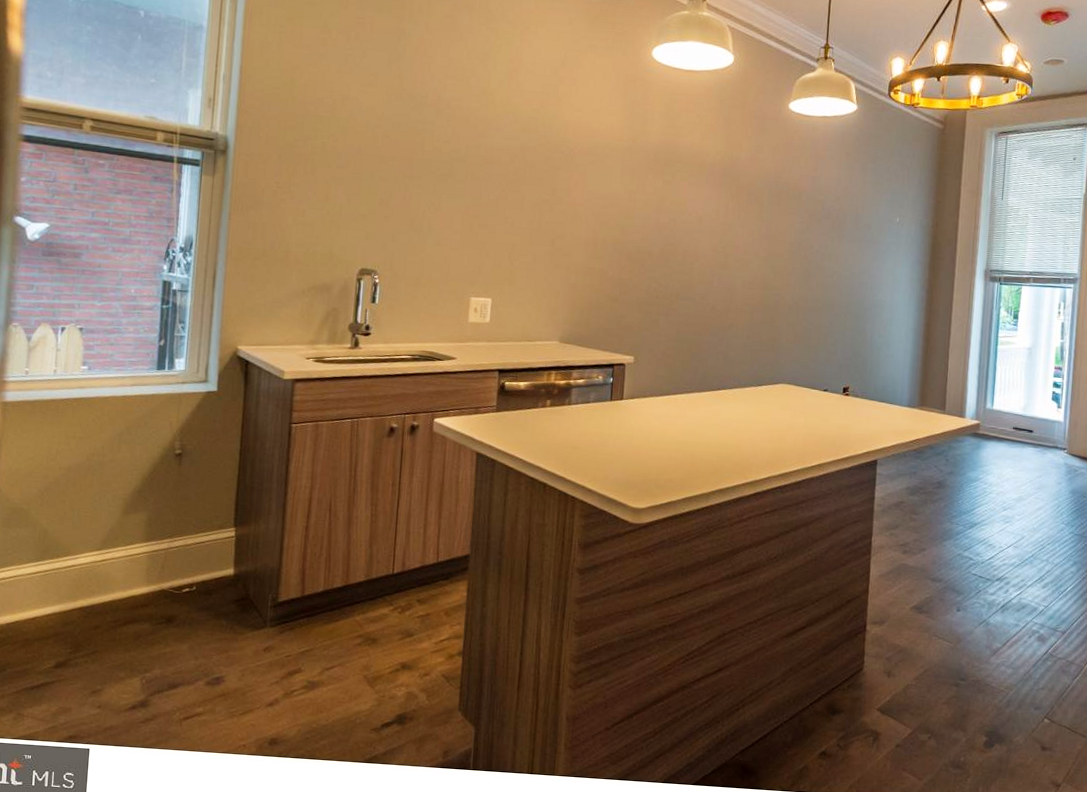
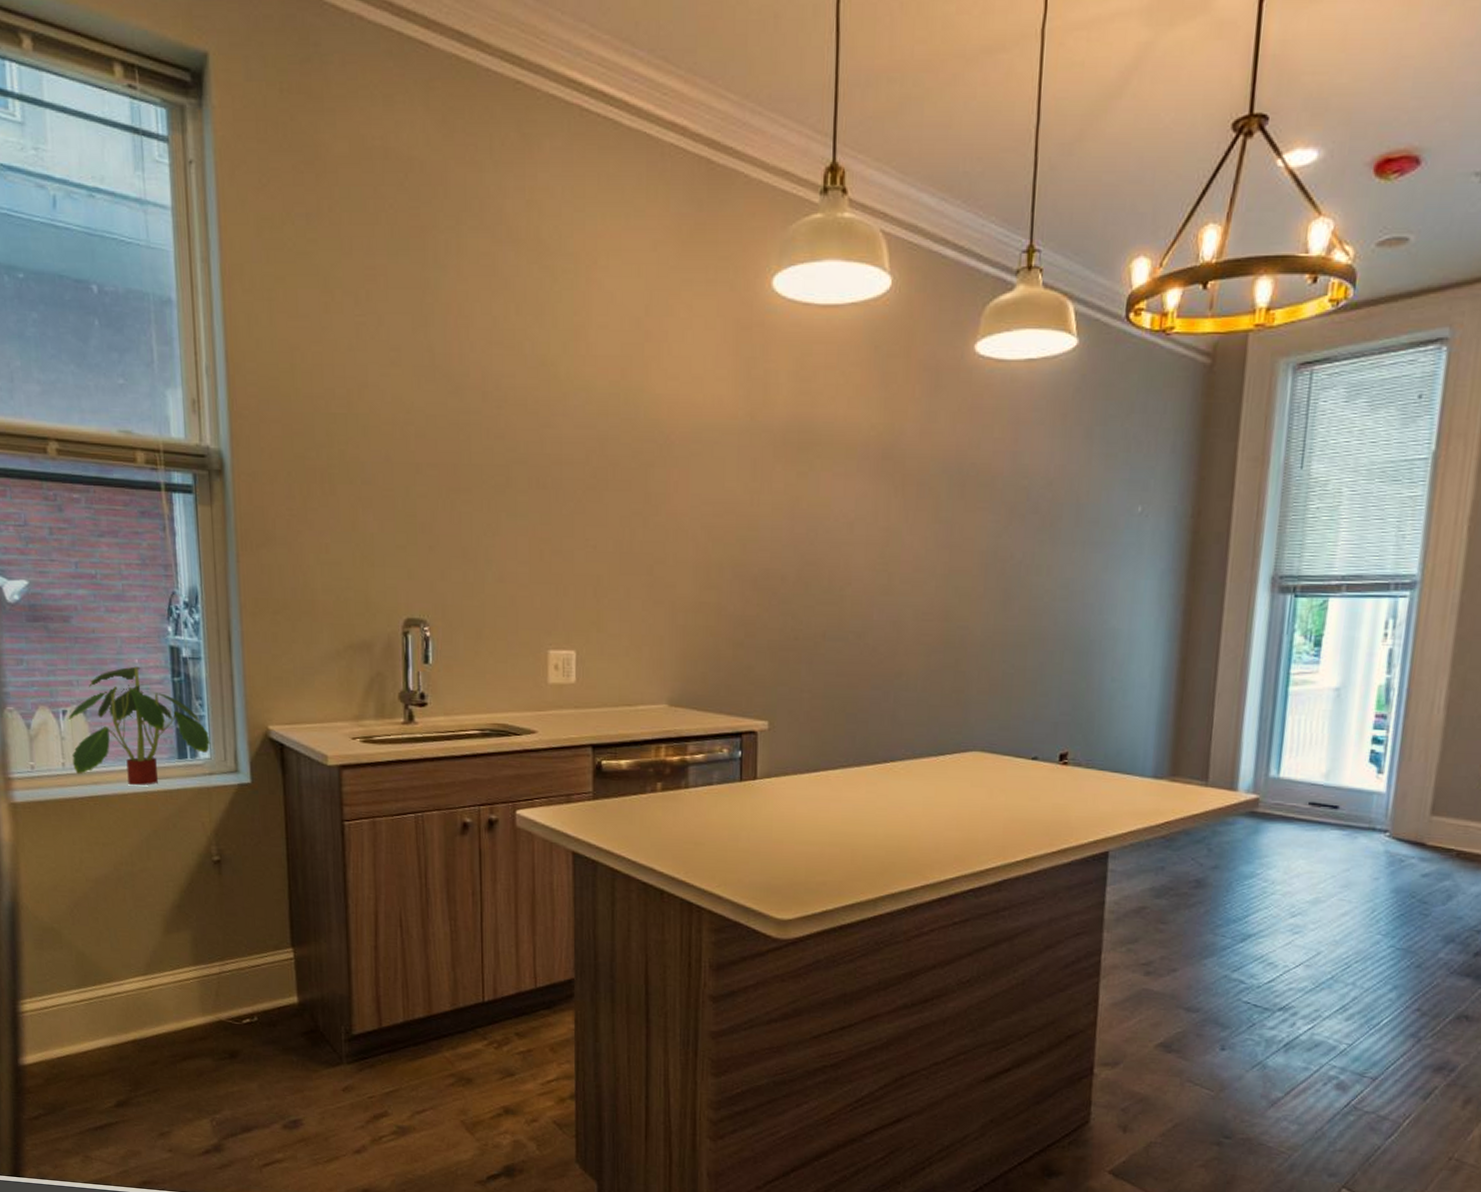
plant: none [63,295,187,391] -> present [68,666,211,786]

